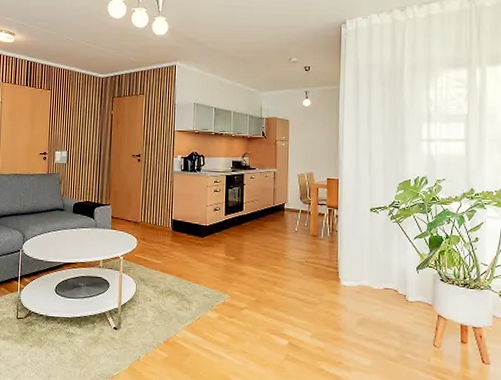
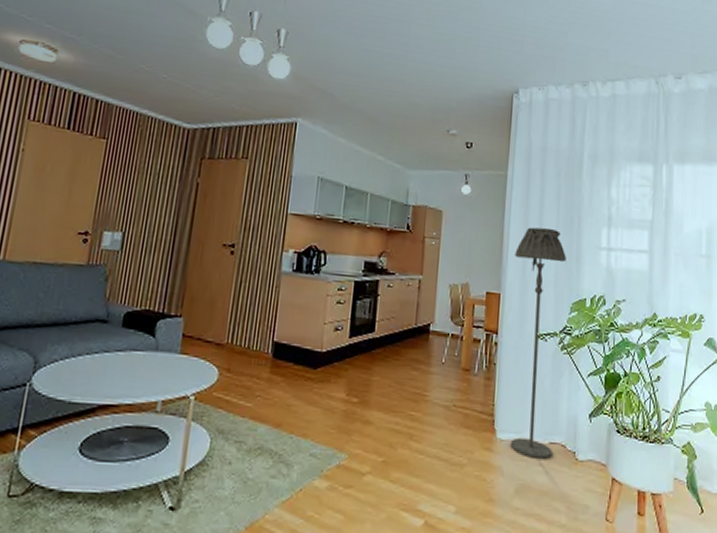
floor lamp: none [349,127,392,300] -> present [509,227,566,459]

